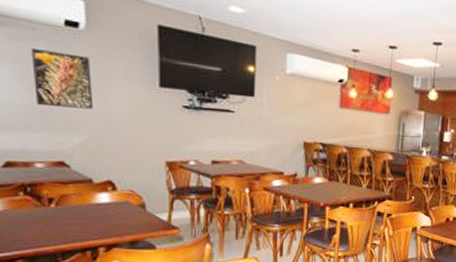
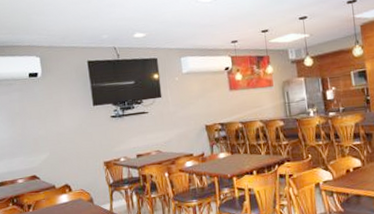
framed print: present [31,47,94,110] -> none [10,95,52,138]

